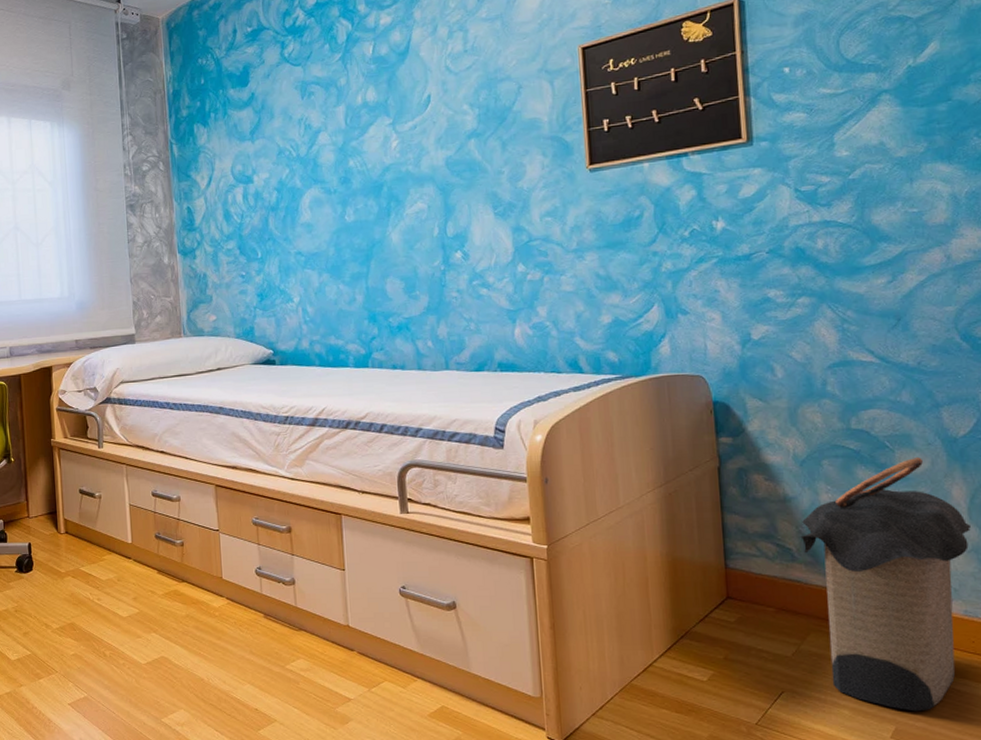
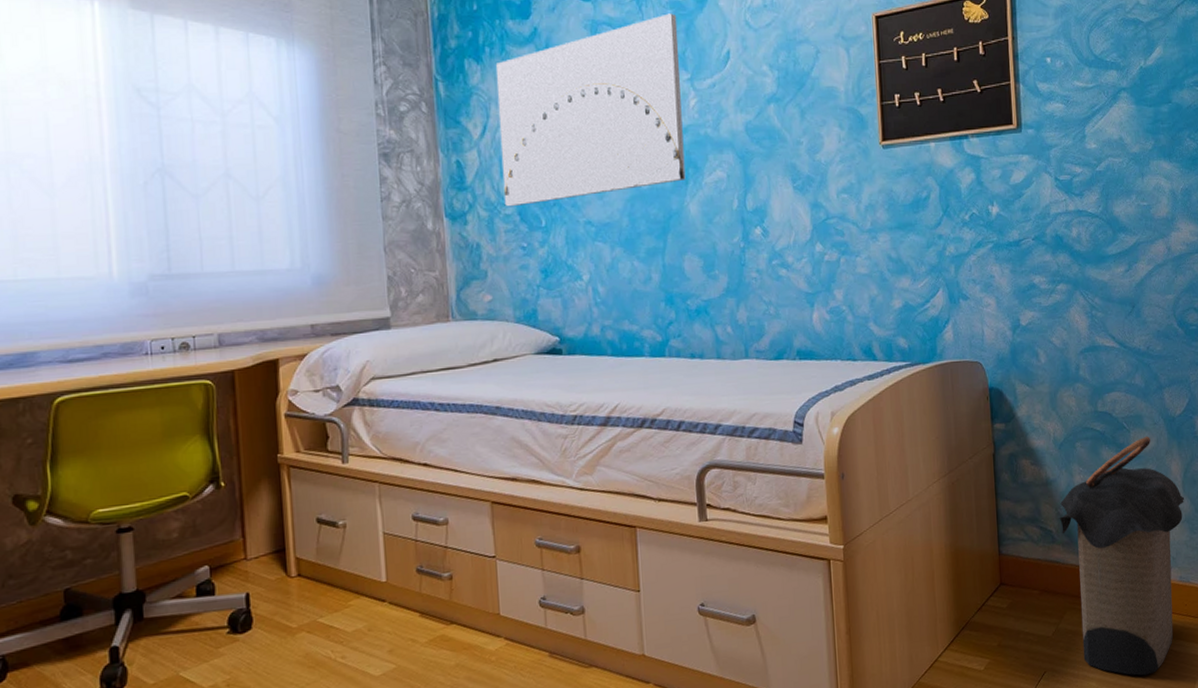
wall art: none [219,67,388,243] -> present [496,13,686,207]

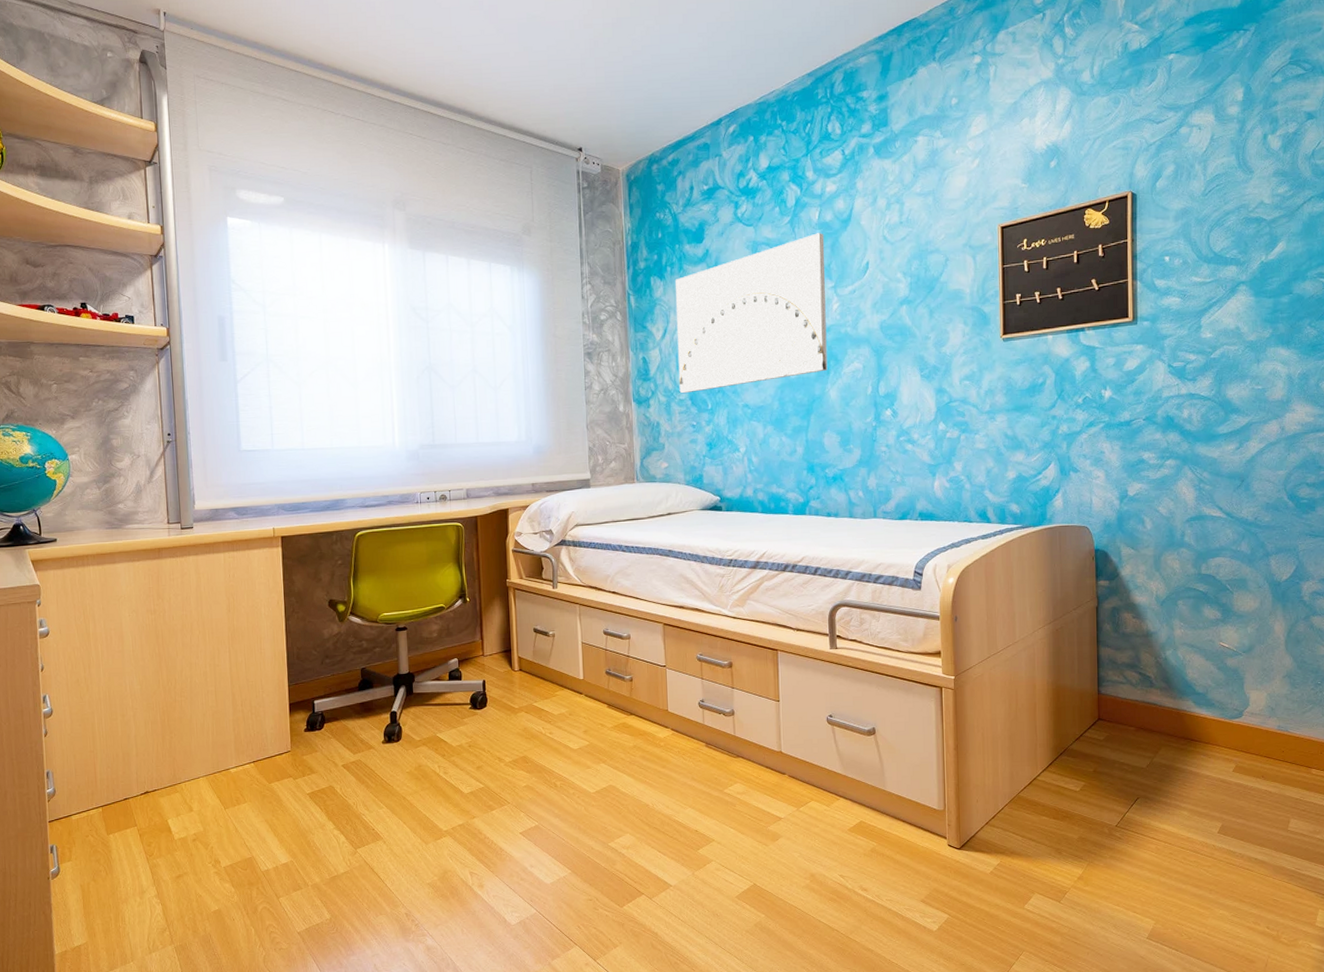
laundry hamper: present [1059,437,1184,676] -> none [1158,599,1286,811]

